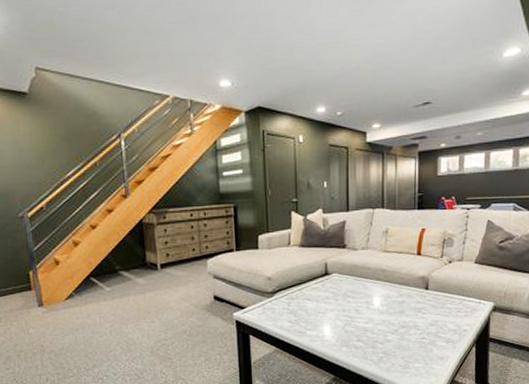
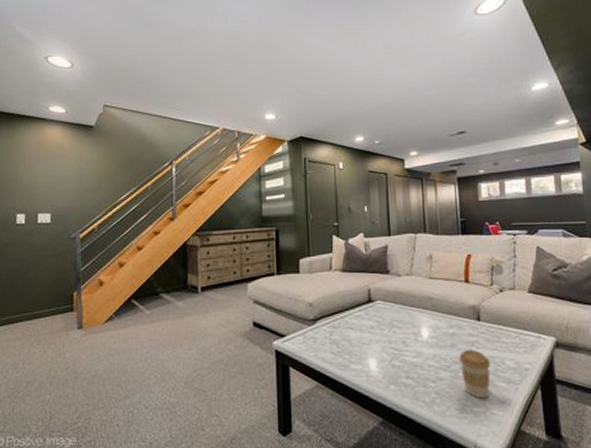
coffee cup: none [406,315,434,356] -> present [459,350,491,399]

